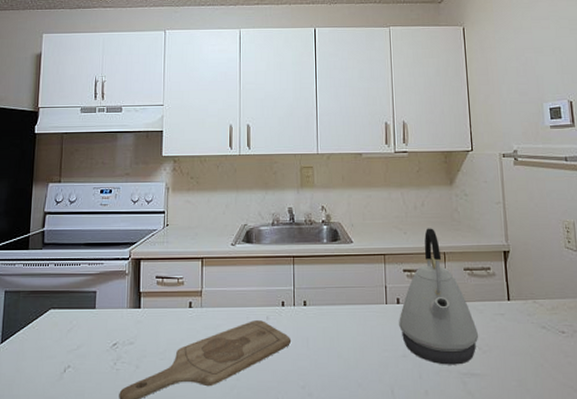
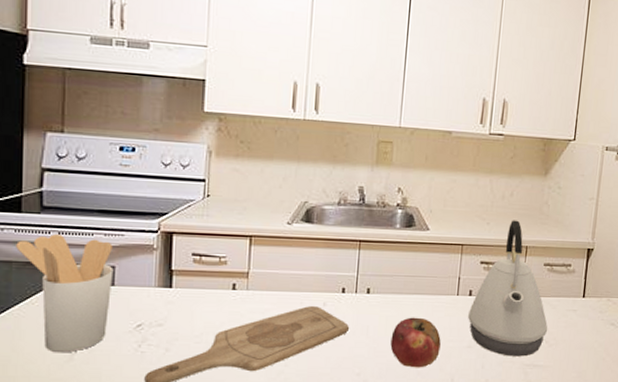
utensil holder: none [24,266,95,372] -> present [16,234,113,353]
fruit: none [329,327,377,380] -> present [390,317,441,368]

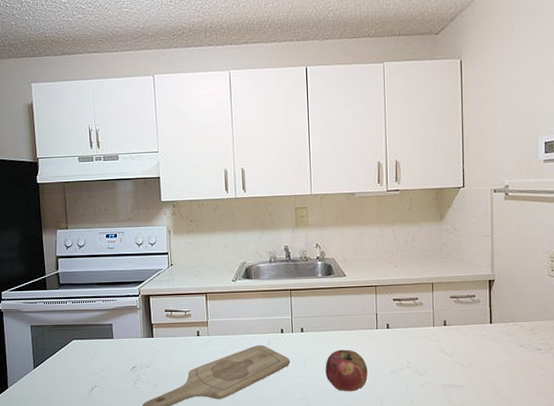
utensil holder: present [16,234,113,353] -> none [46,303,112,391]
kettle: present [468,220,548,357] -> none [388,261,462,379]

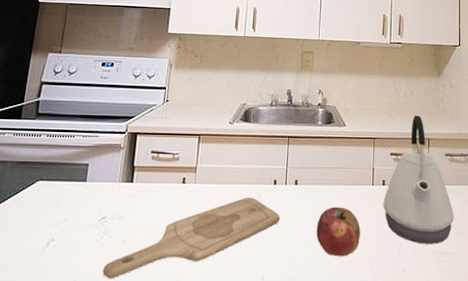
kettle: none [388,261,462,379] -> present [383,115,455,244]

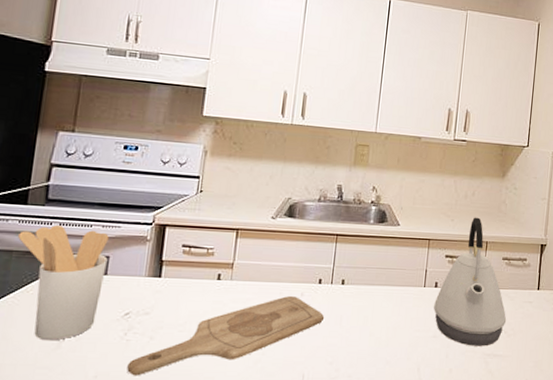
utensil holder: none [12,137,89,246] -> present [18,225,109,341]
fruit: present [316,206,360,257] -> none [361,307,409,357]

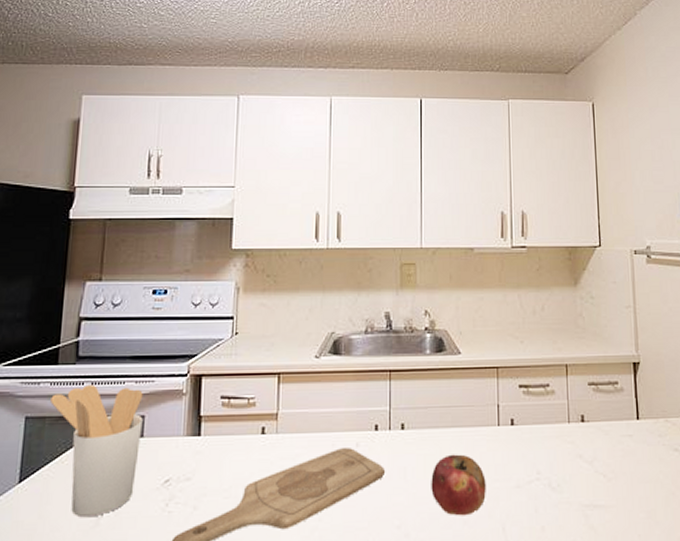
fruit: none [361,307,409,357] -> present [431,454,486,516]
kettle: present [434,217,507,346] -> none [513,336,604,496]

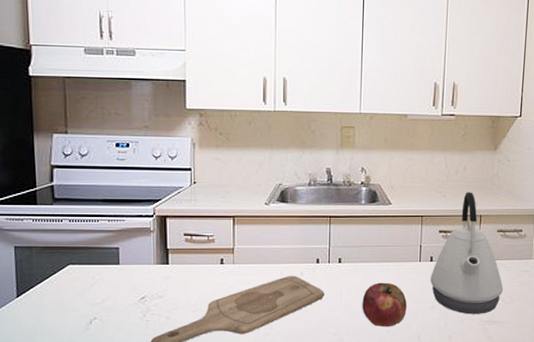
utensil holder: present [50,385,143,518] -> none [35,222,118,324]
kettle: none [513,336,604,496] -> present [430,192,504,314]

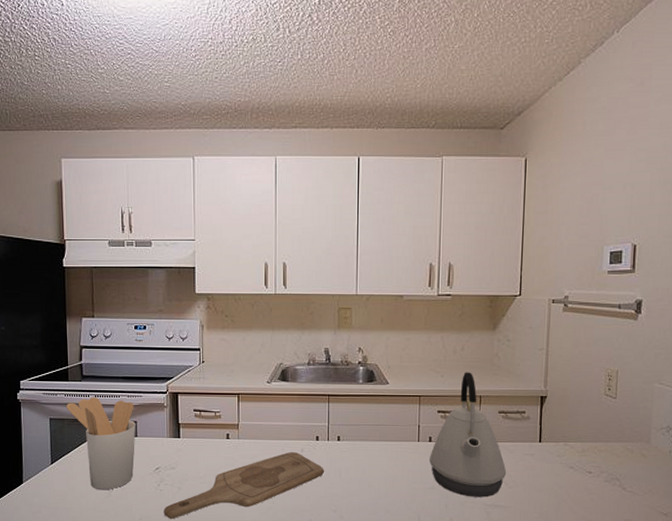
utensil holder: none [35,222,118,324] -> present [66,397,136,490]
fruit: present [362,282,407,327] -> none [361,461,406,507]

